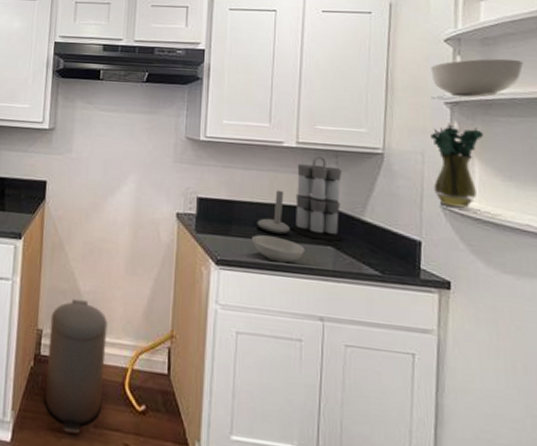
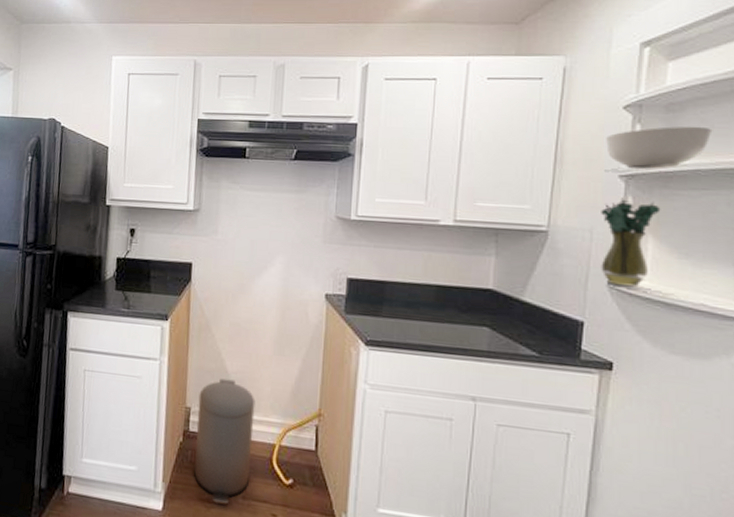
bowl: present [251,234,305,263] -> none [402,315,459,344]
paper towel holder: present [257,190,290,235] -> none [409,270,444,315]
spice rack: present [291,155,342,243] -> none [445,234,501,323]

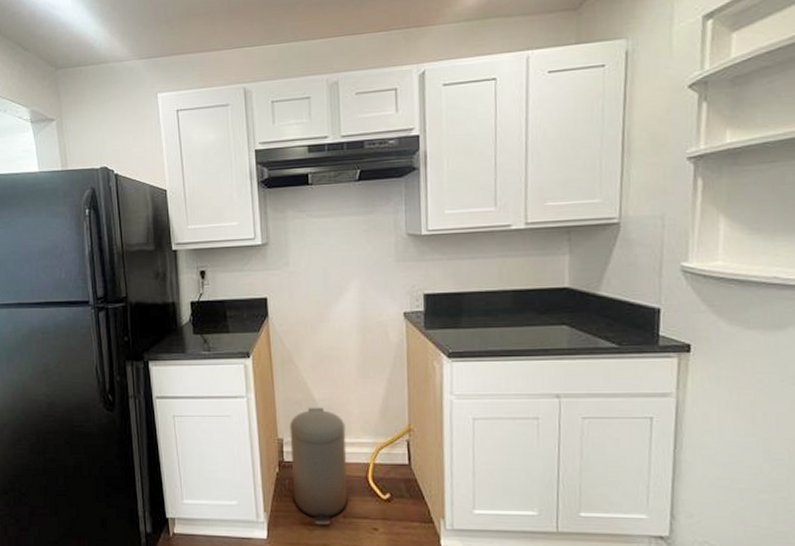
vase: present [601,197,661,288] -> none [671,180,731,269]
bowl: present [606,126,713,169] -> none [673,97,780,149]

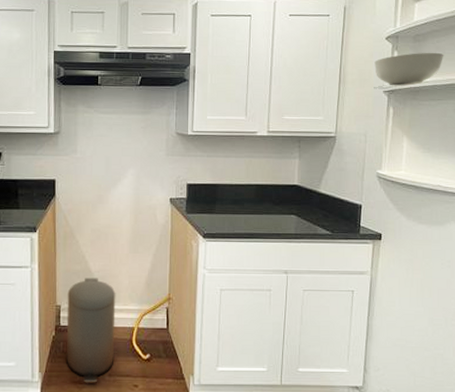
bowl: none [673,97,780,149] -> present [374,52,444,86]

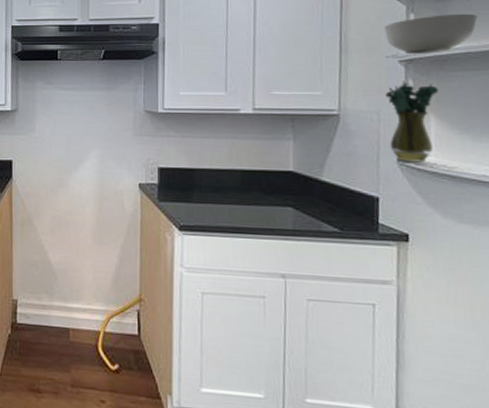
pedal bin: present [66,277,116,383] -> none [23,270,79,394]
vase: none [372,108,412,176] -> present [385,81,439,163]

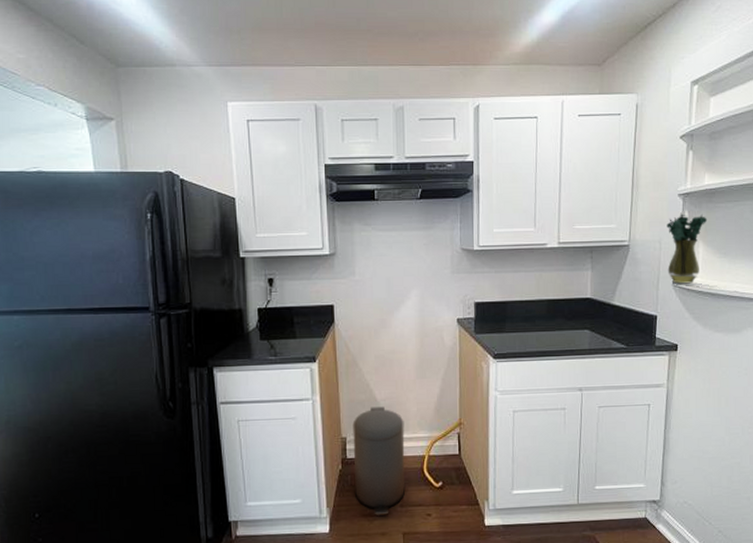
pedal bin: none [23,270,79,394] -> present [352,406,406,515]
bowl: present [384,13,478,54] -> none [669,150,741,188]

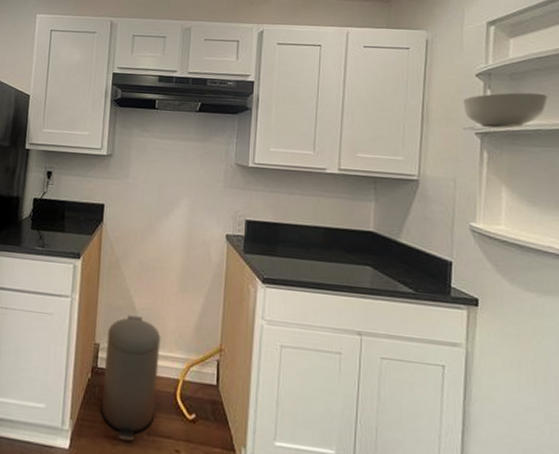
vase: present [666,212,708,284] -> none [462,152,511,231]
bowl: none [669,150,741,188] -> present [463,92,548,128]

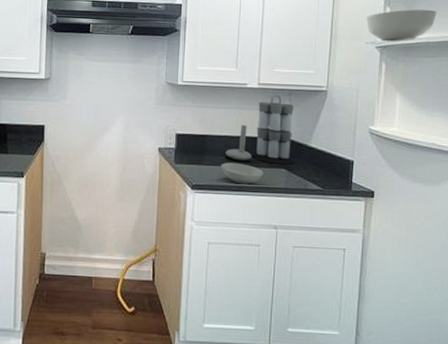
pedal bin: present [101,315,161,441] -> none [49,225,102,335]
bowl: none [295,255,345,282] -> present [220,162,263,185]
paper towel holder: none [301,213,331,255] -> present [225,125,252,161]
spice rack: none [333,181,380,263] -> present [253,94,294,166]

